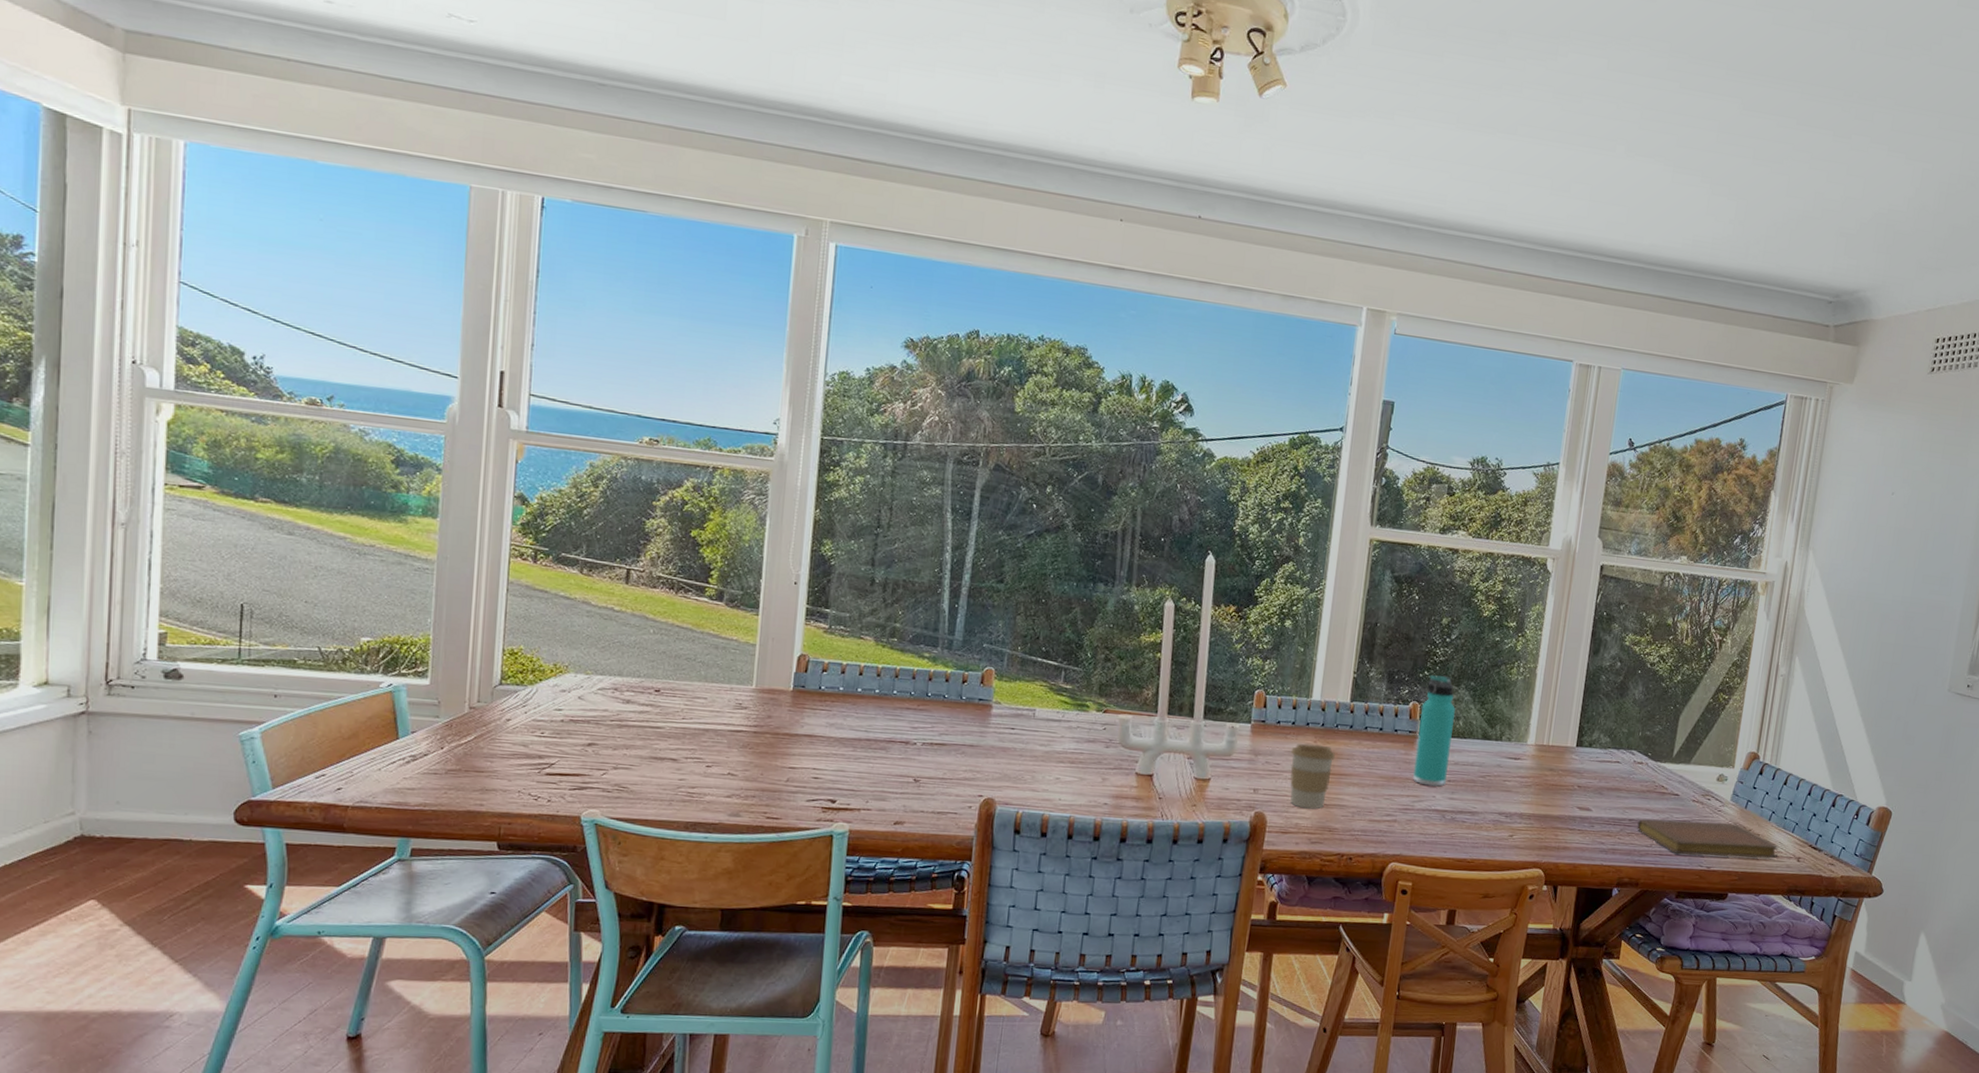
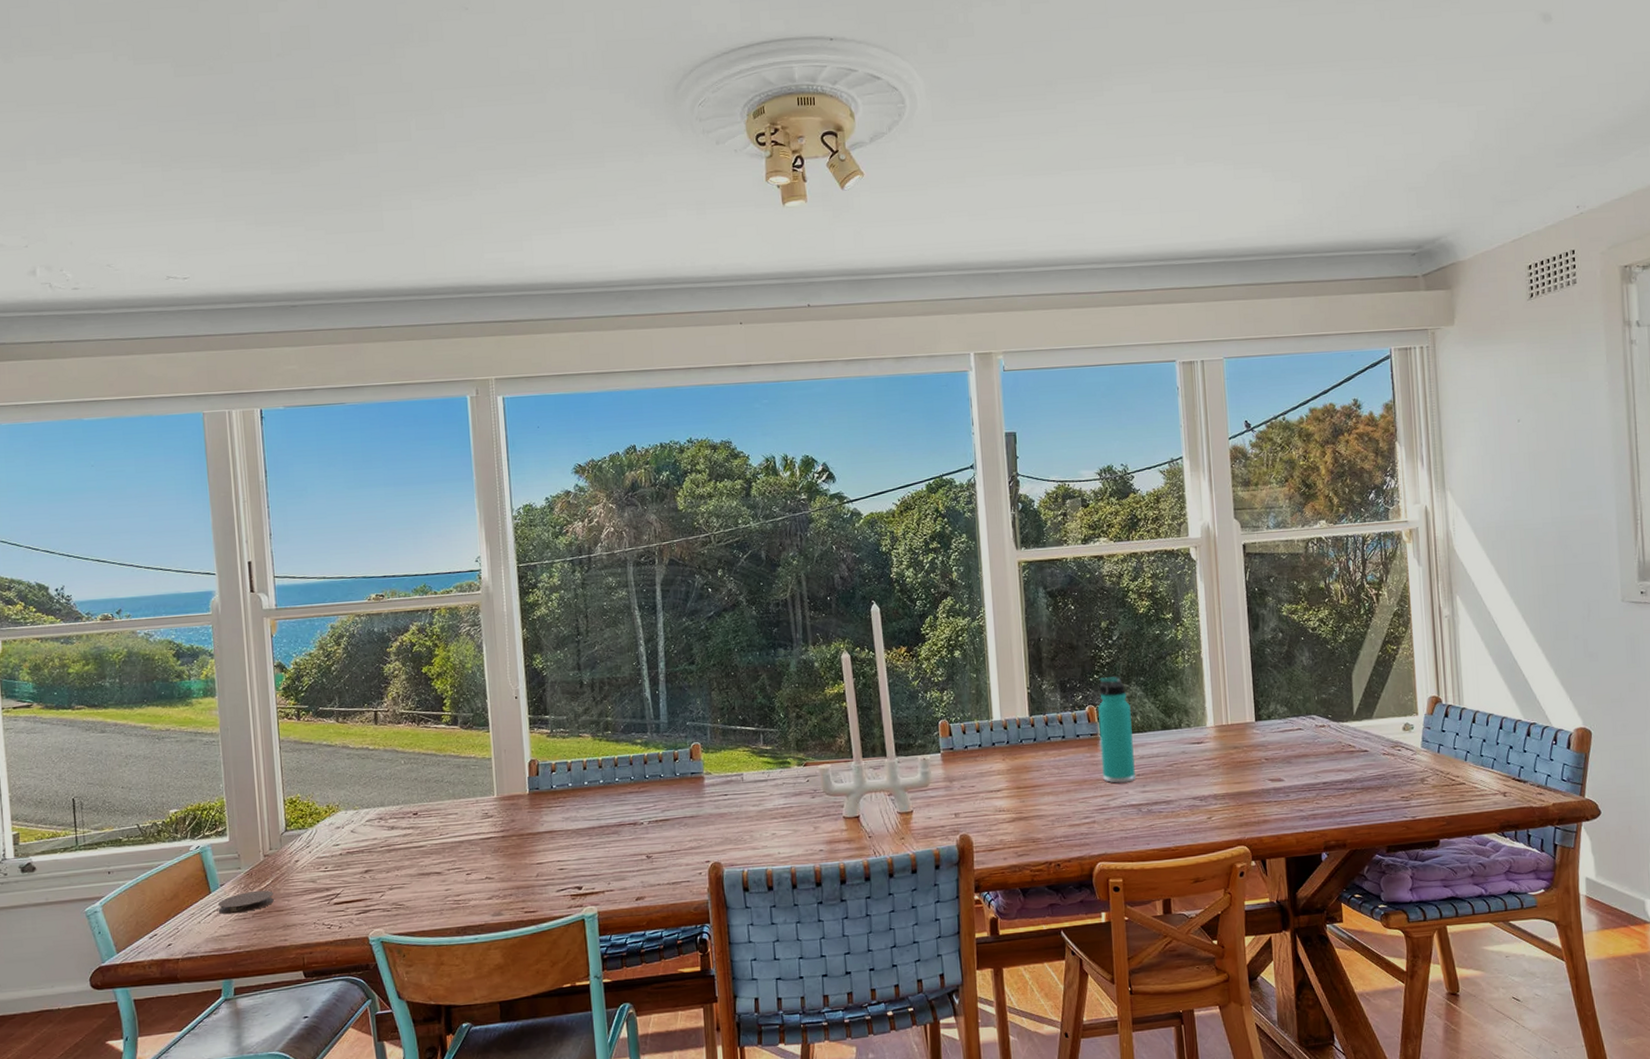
coaster: none [404,744,475,768] -> present [217,890,274,915]
coffee cup: present [1290,743,1335,809] -> none [983,761,1025,825]
notebook: present [1637,818,1779,859] -> none [1332,769,1482,809]

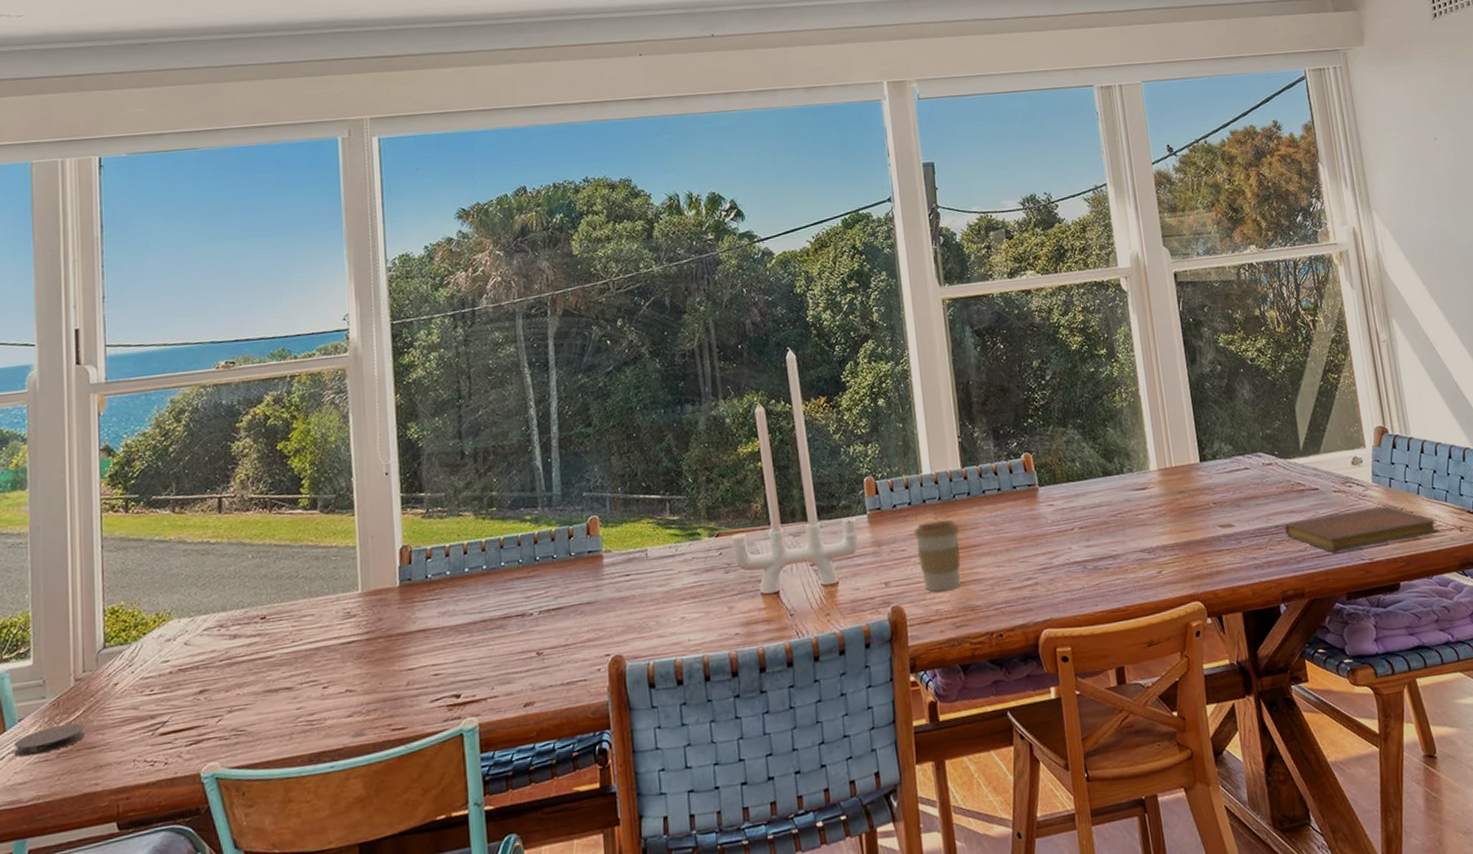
coffee cup: none [983,761,1025,825] -> present [913,519,961,592]
thermos bottle: present [1097,675,1135,784] -> none [1033,418,1078,539]
notebook: none [1332,769,1482,809] -> present [1284,506,1438,553]

